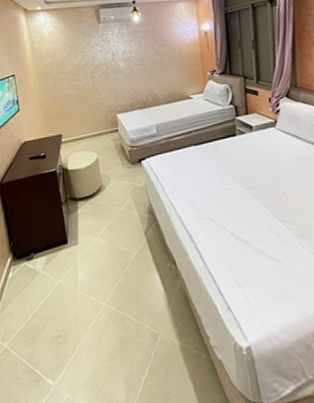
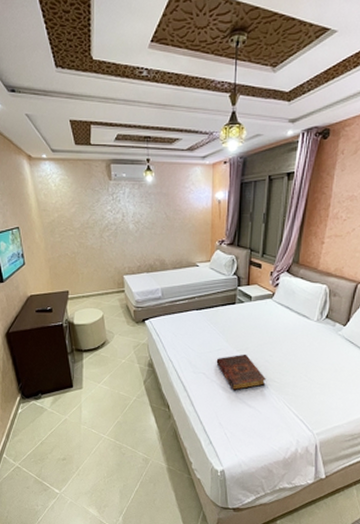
book: none [223,192,284,239] -> present [216,354,266,391]

